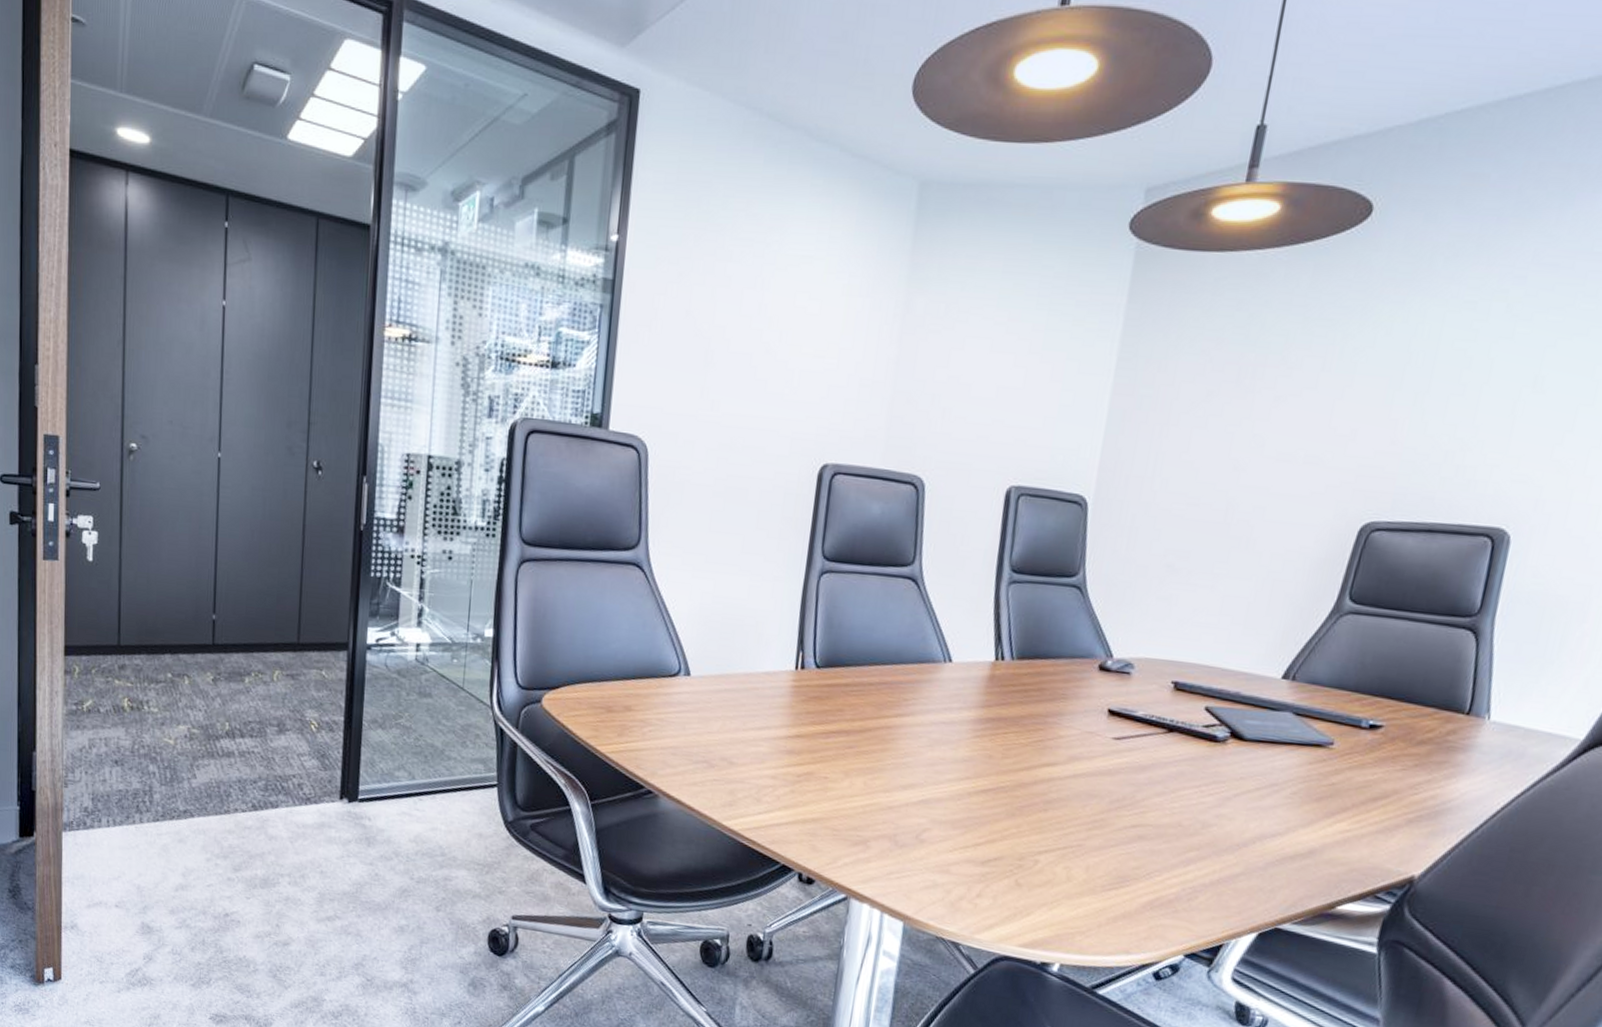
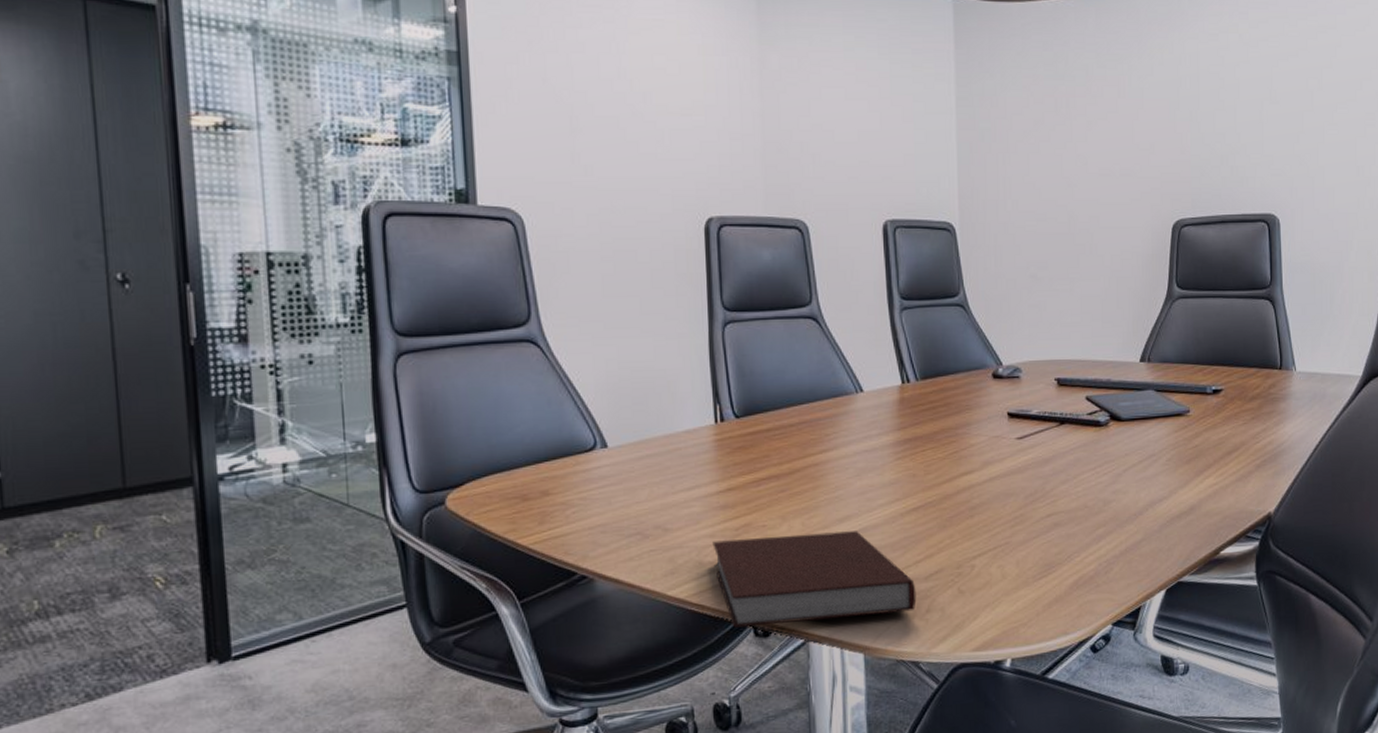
notebook: none [771,783,970,893] -> present [712,531,917,628]

